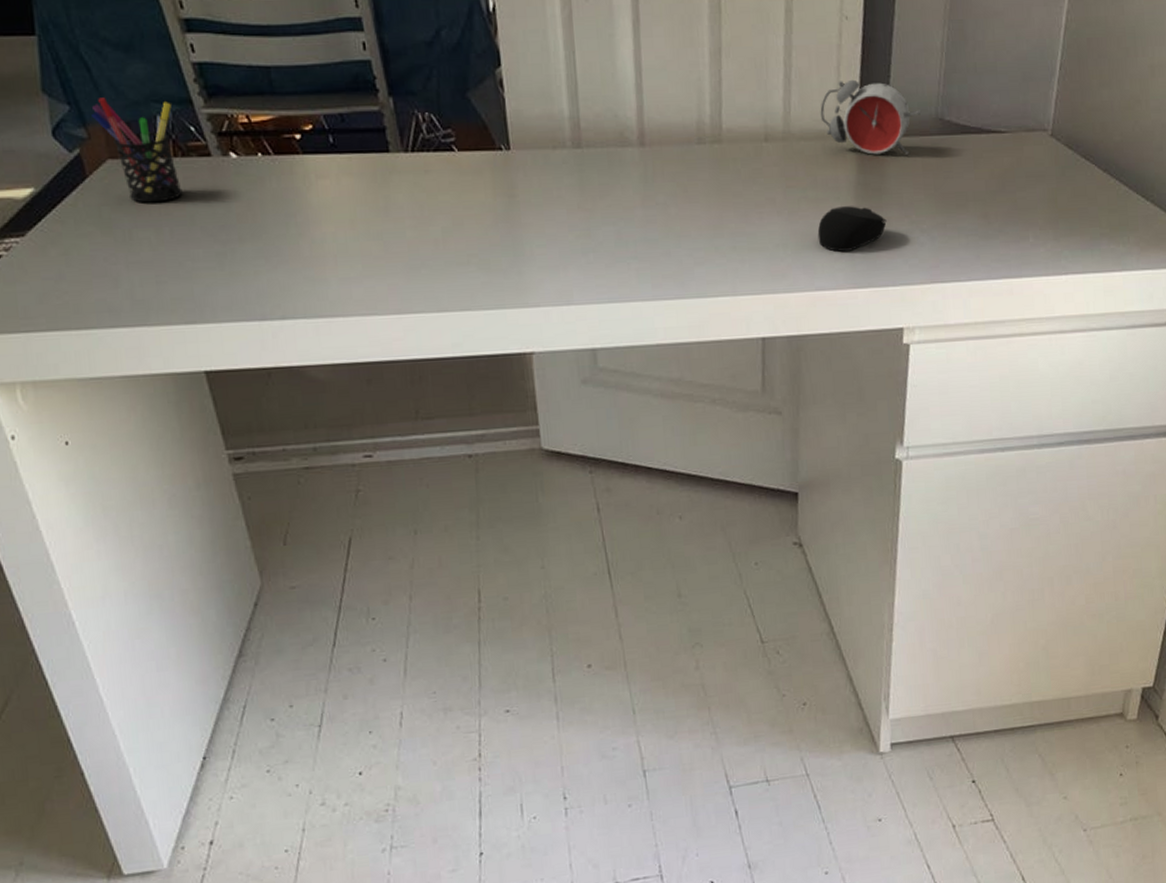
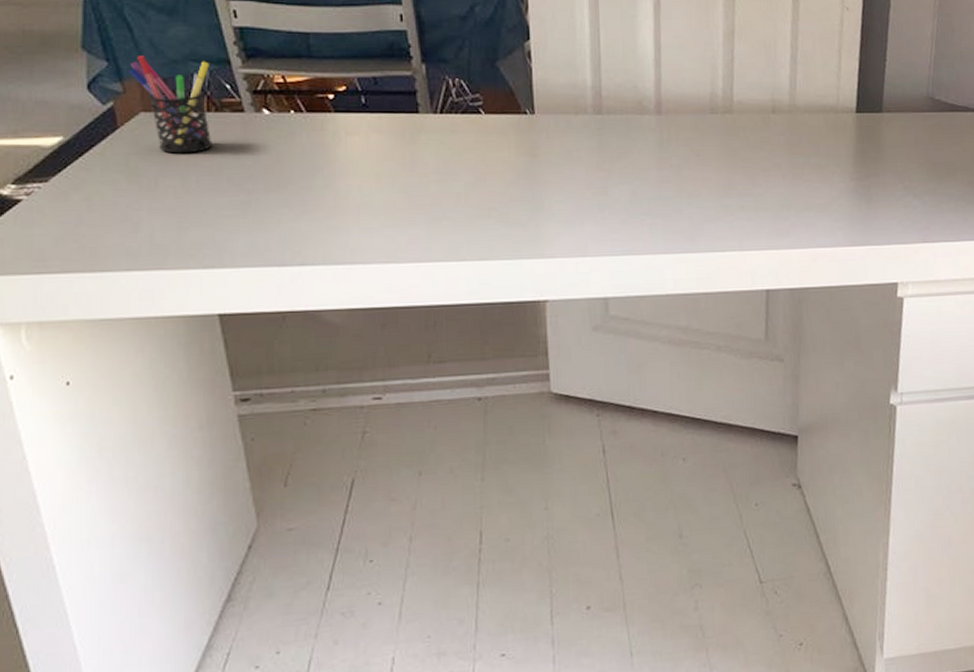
computer mouse: present [817,206,887,252] -> none [819,172,883,213]
alarm clock: present [820,79,922,155] -> none [823,61,914,128]

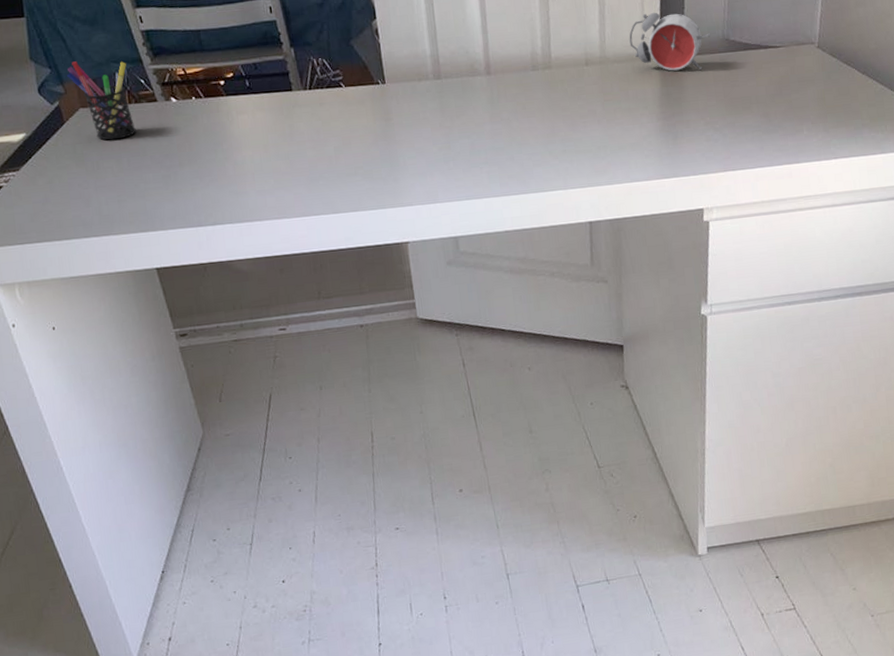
alarm clock: none [823,61,914,128] -> present [629,12,711,71]

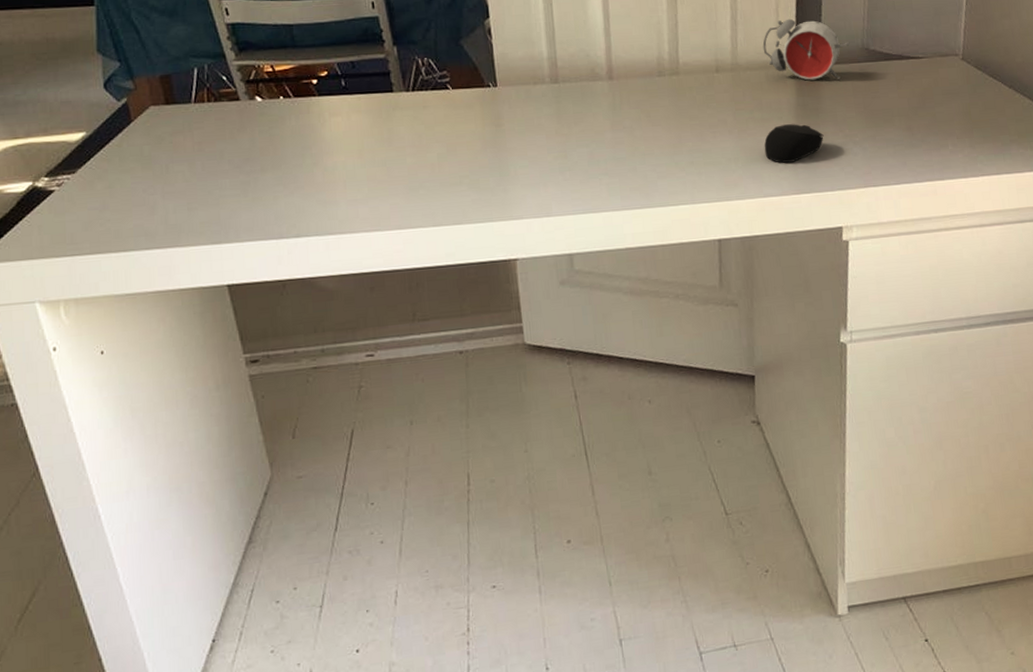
pen holder: present [66,61,136,141] -> none [138,55,214,142]
computer mouse: none [630,113,686,150] -> present [764,124,824,163]

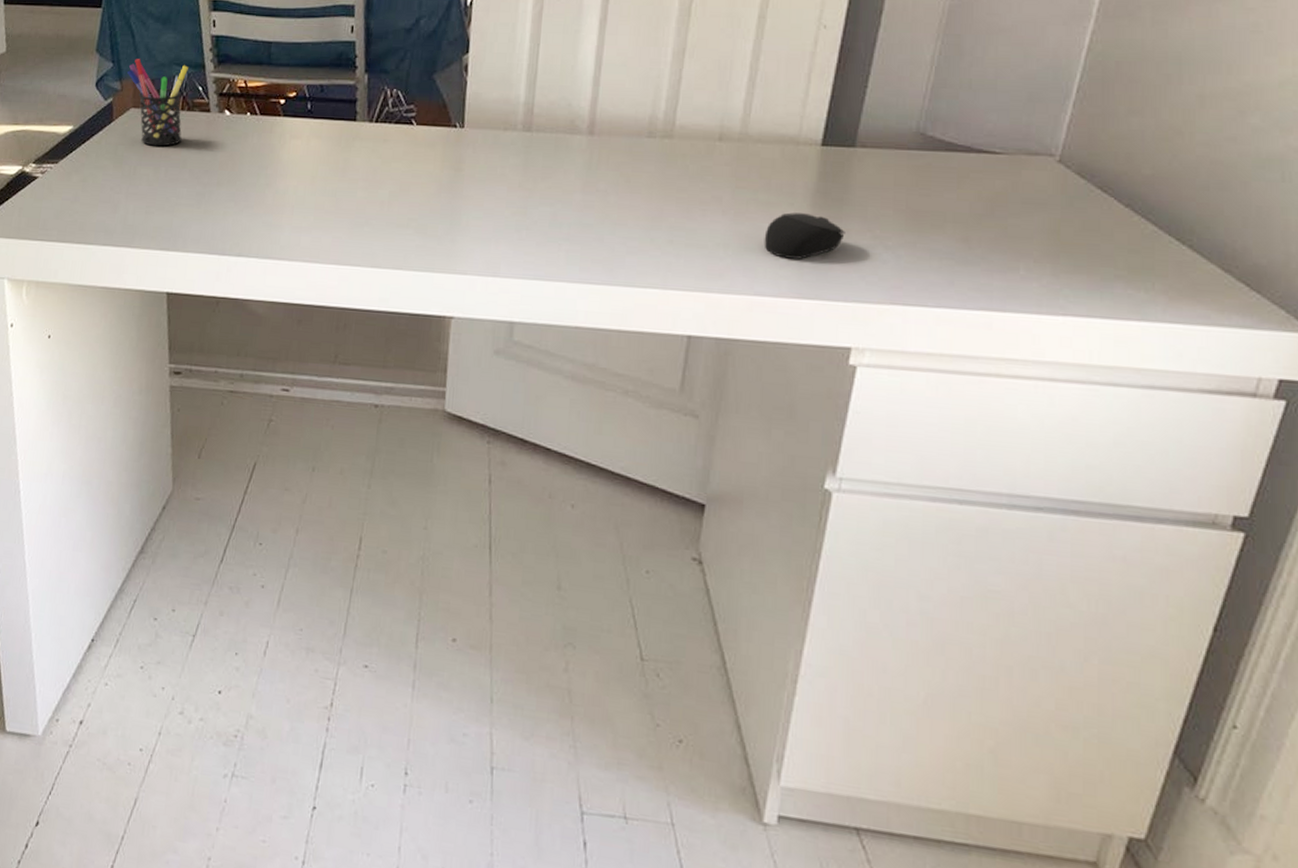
pen holder: none [138,55,214,142] -> present [127,59,188,147]
alarm clock: present [762,18,850,81] -> none [783,87,900,167]

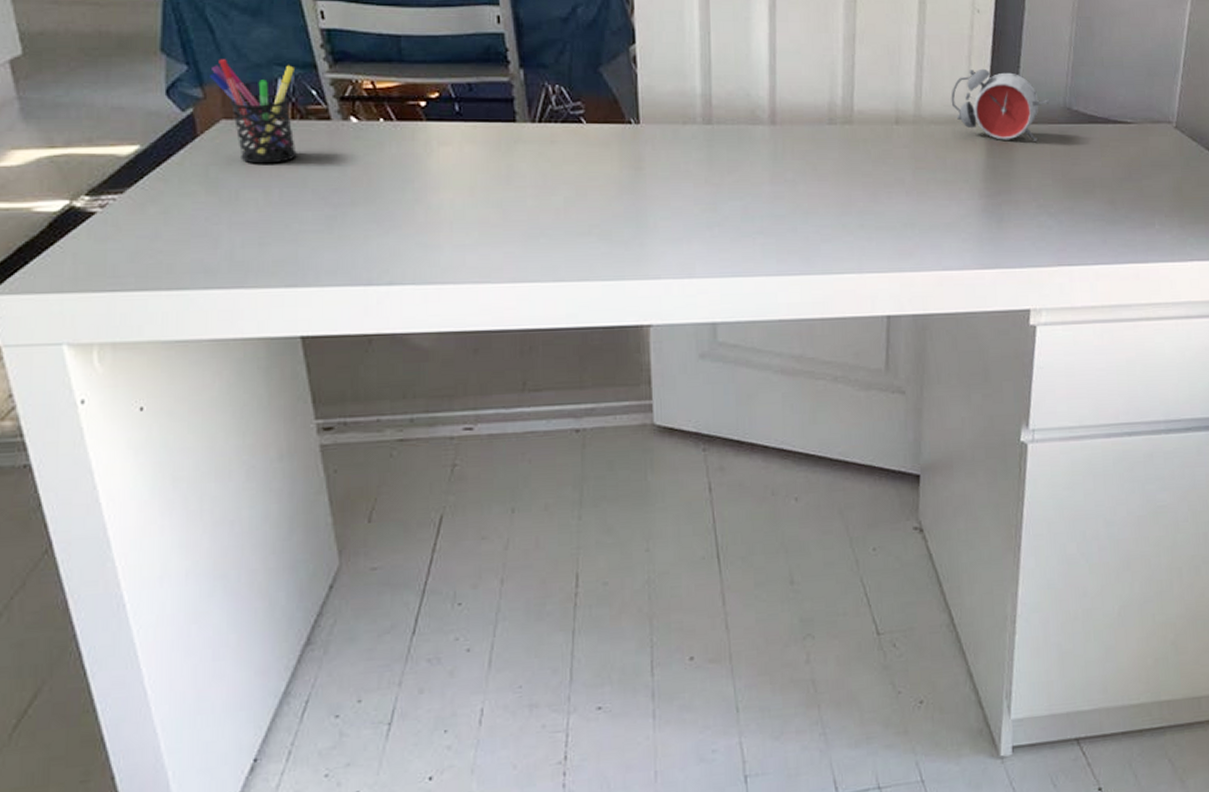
computer mouse: present [764,212,845,259] -> none [945,189,1015,232]
alarm clock: none [783,87,900,167] -> present [951,68,1050,141]

